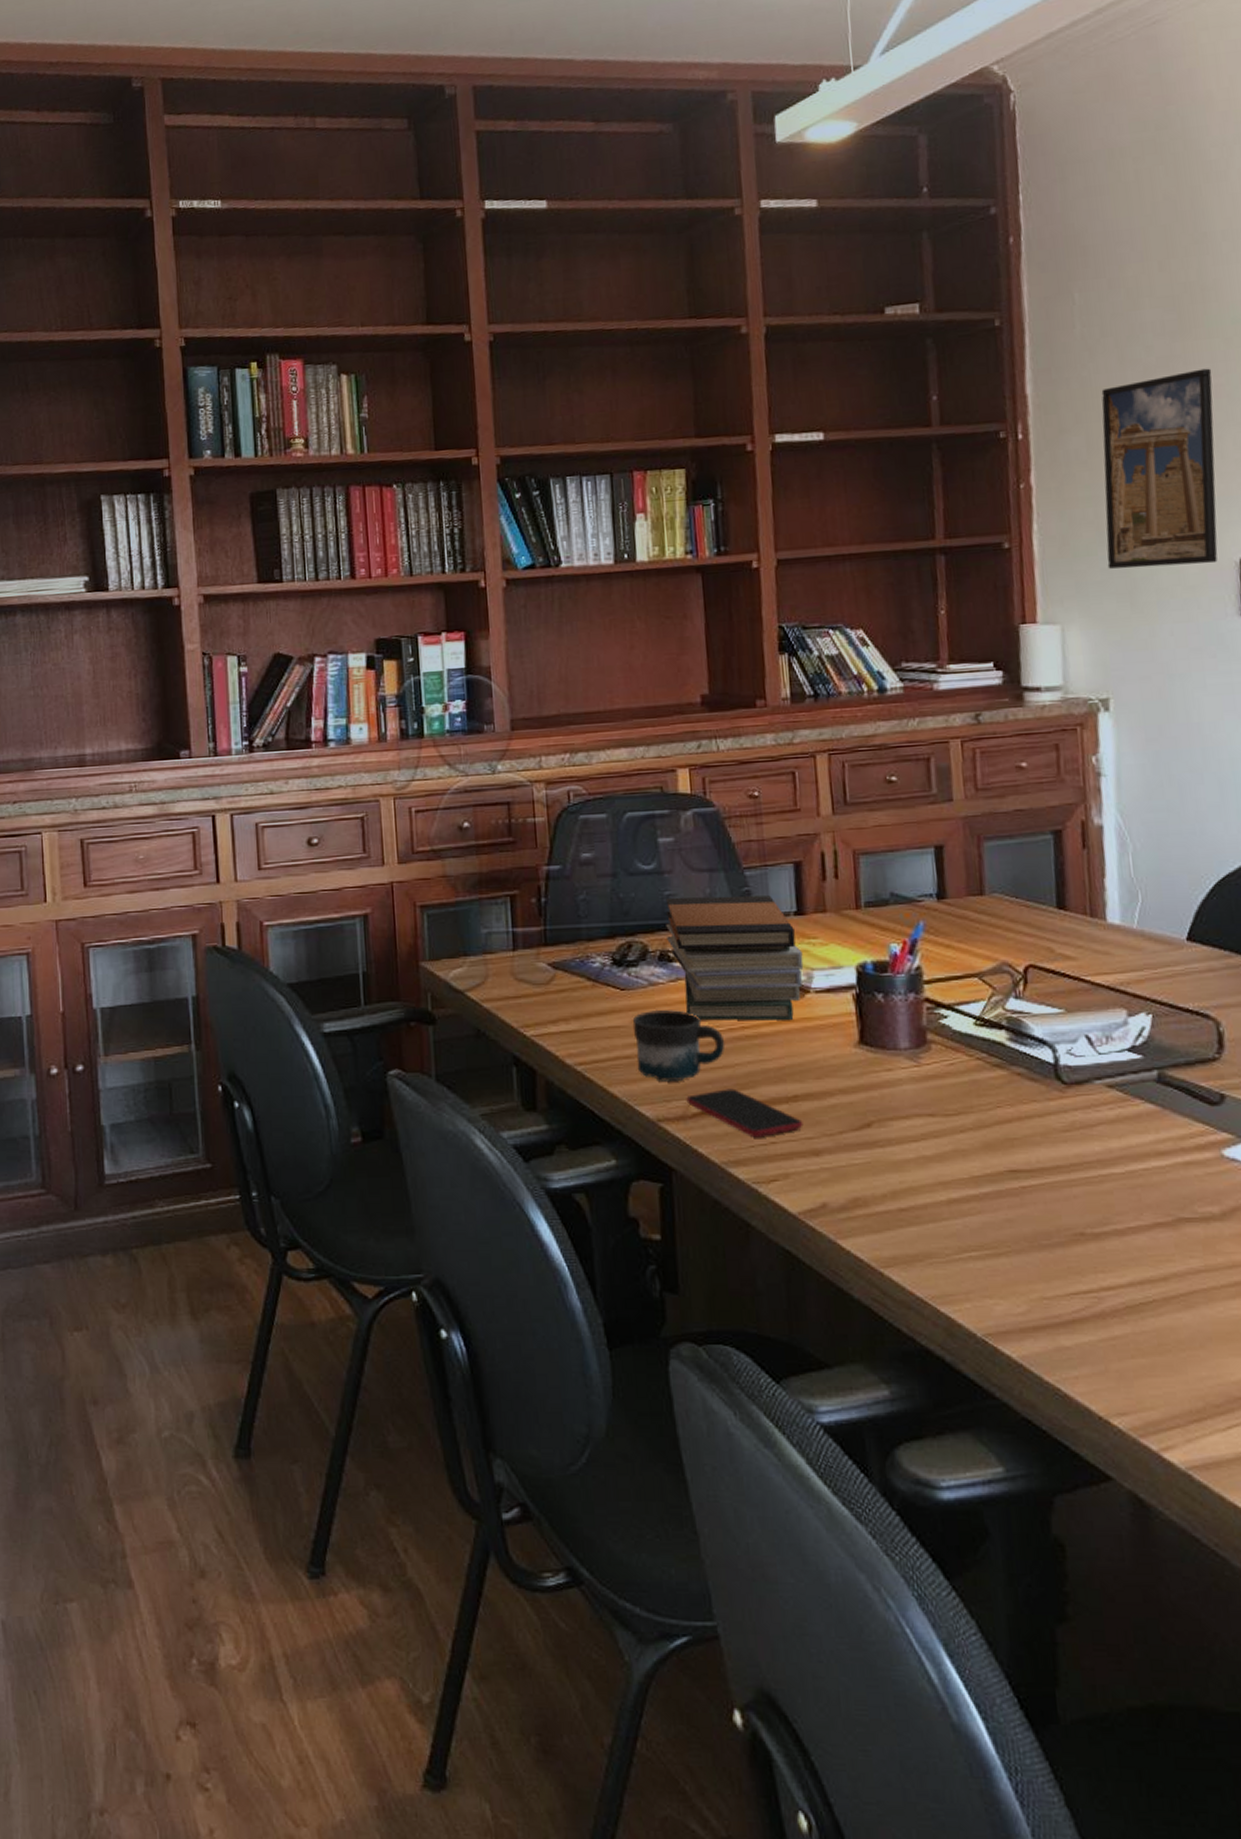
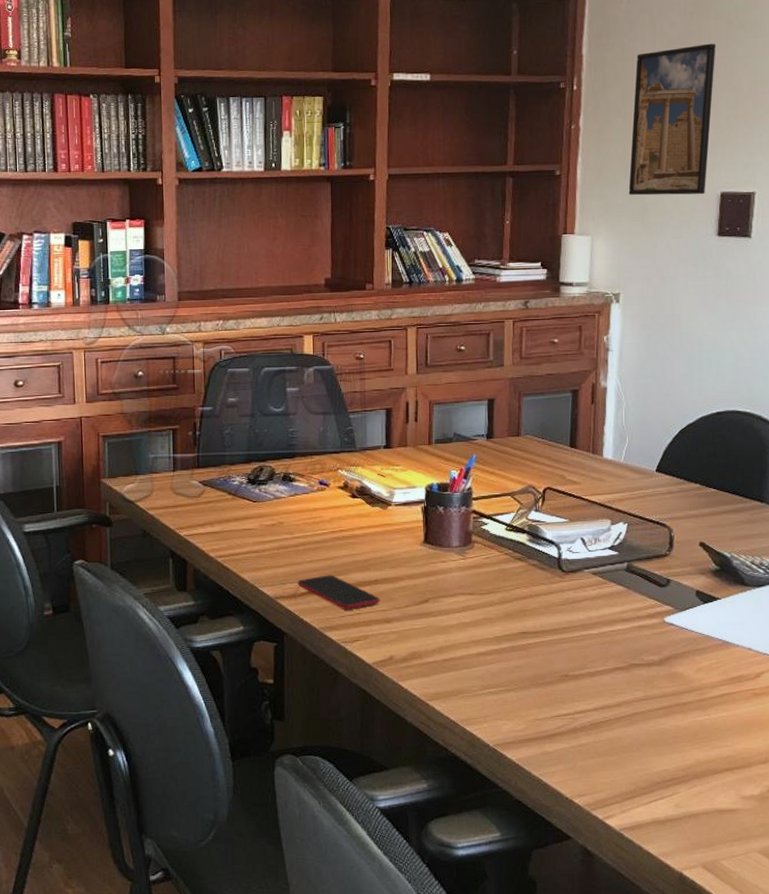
mug: present [633,1010,726,1081] -> none [261,517,328,569]
book stack: present [665,895,804,1021] -> none [289,433,388,526]

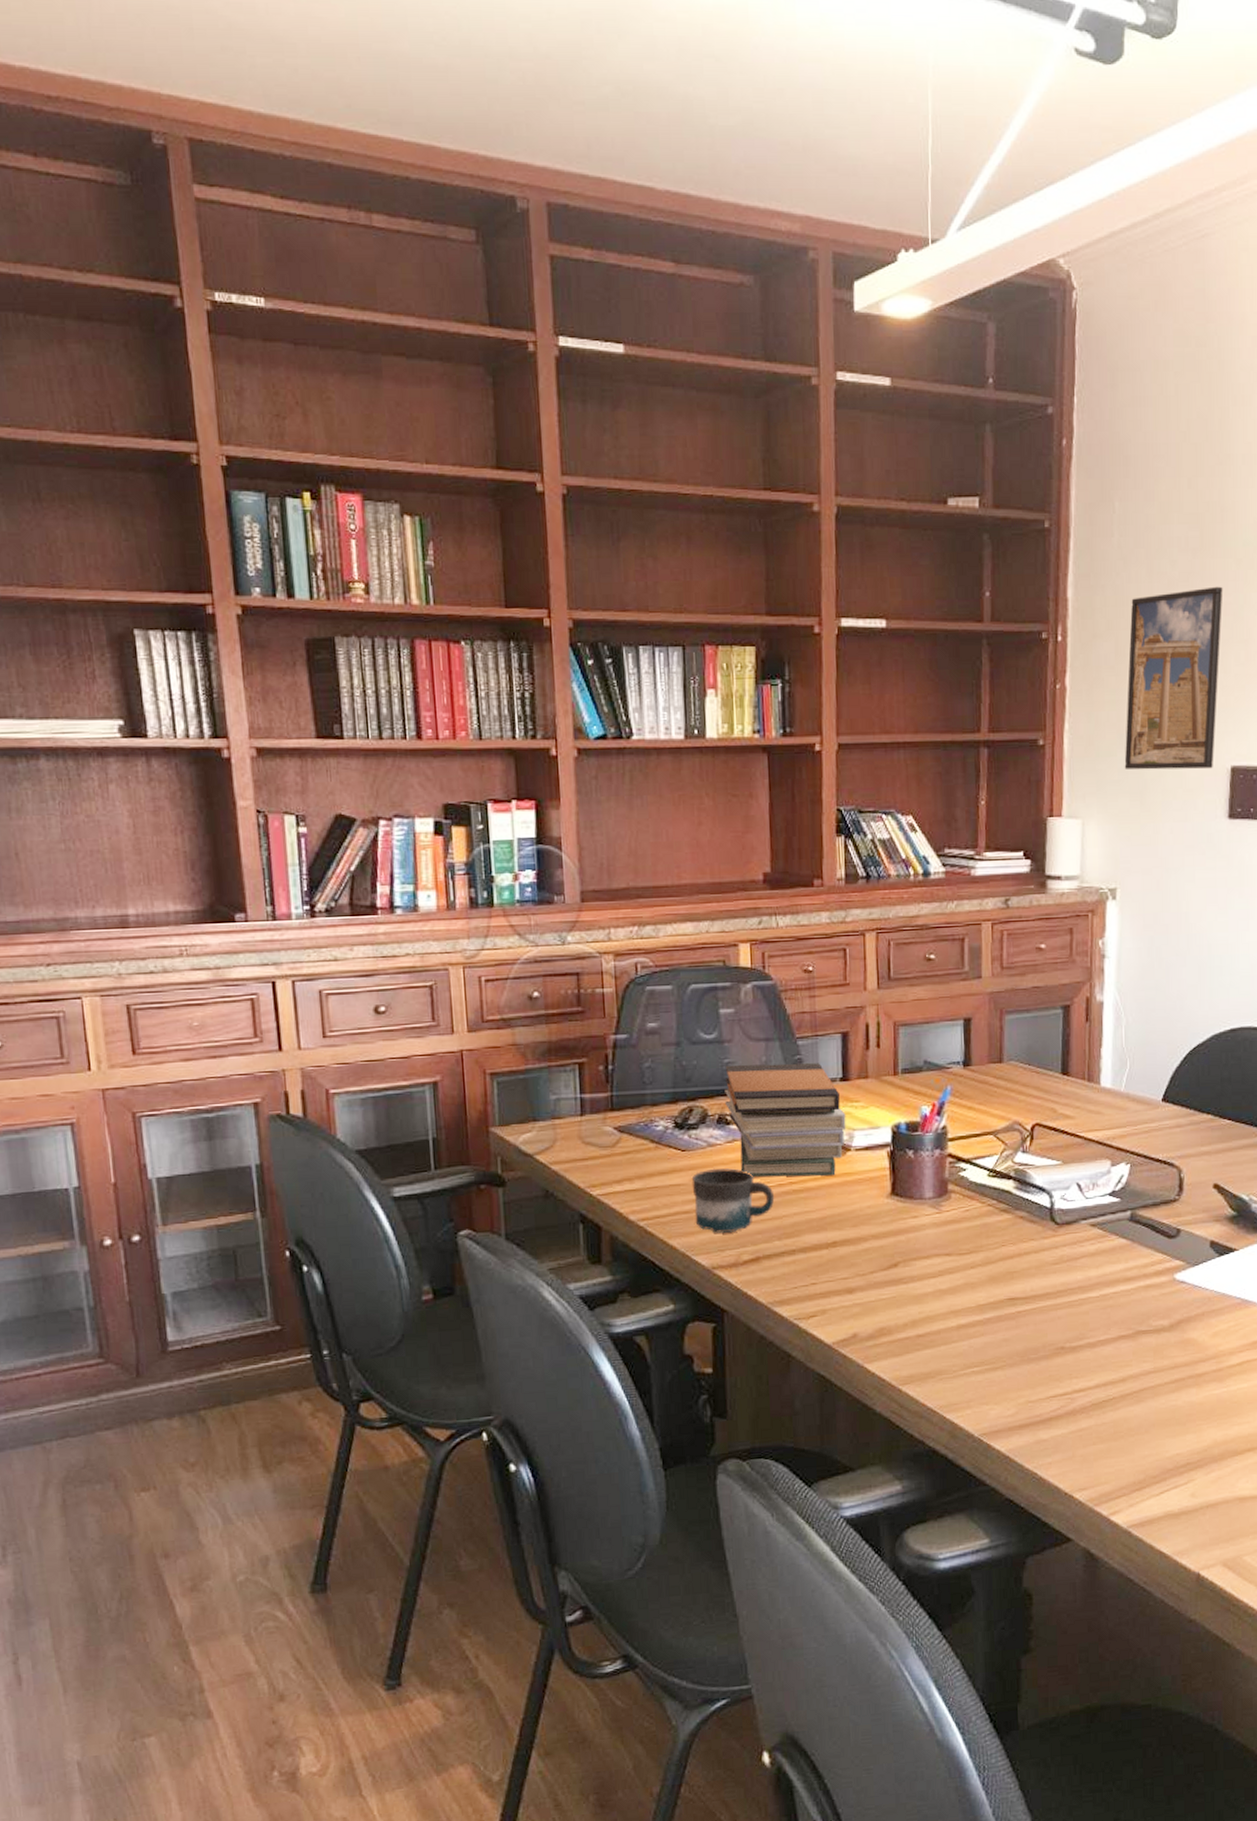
mug: none [261,517,328,569] -> present [693,1168,775,1233]
book stack: none [289,433,388,526] -> present [725,1063,846,1177]
smartphone: present [297,575,380,610] -> none [738,1237,840,1280]

